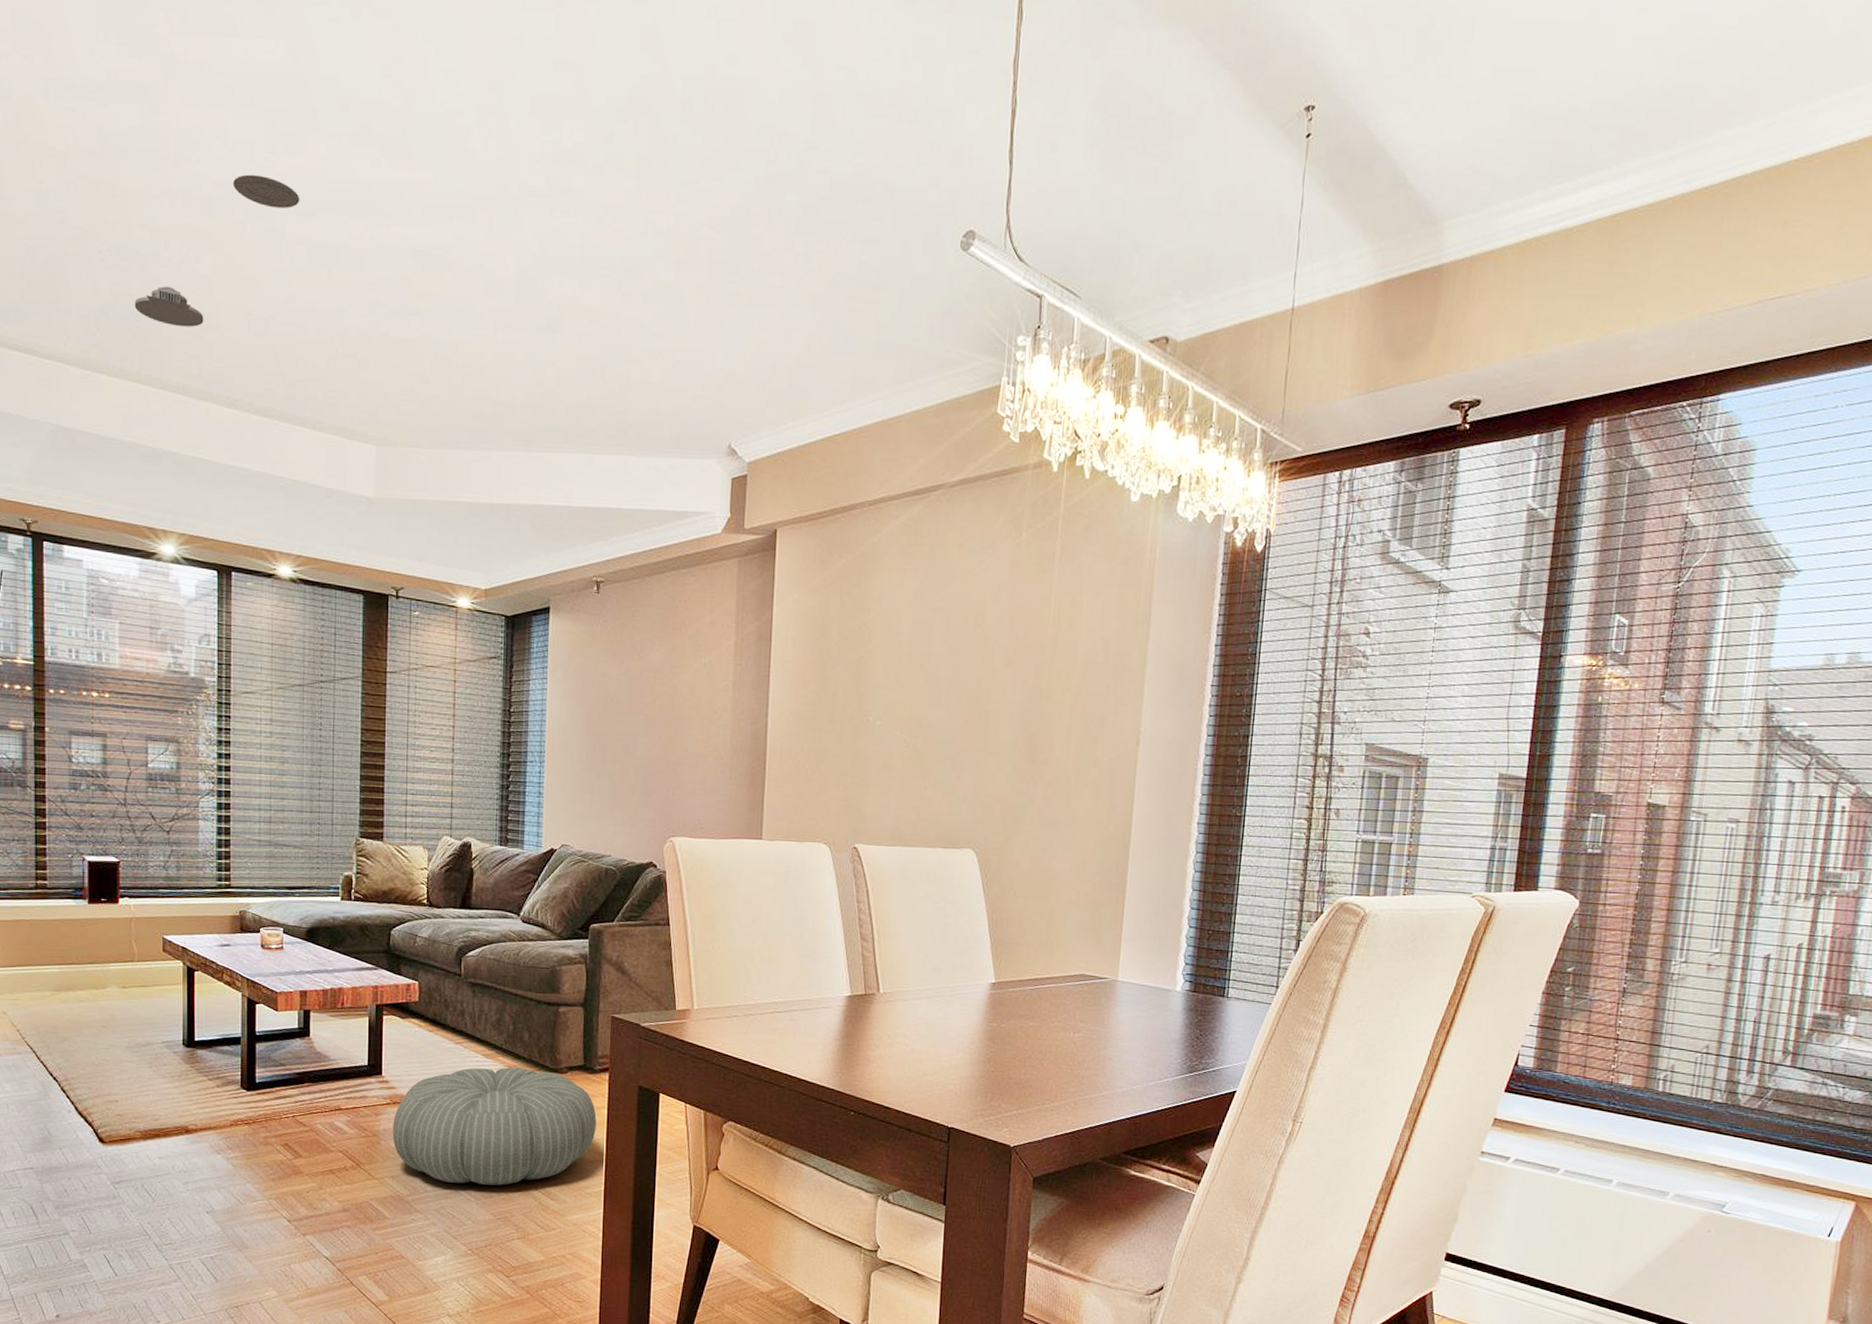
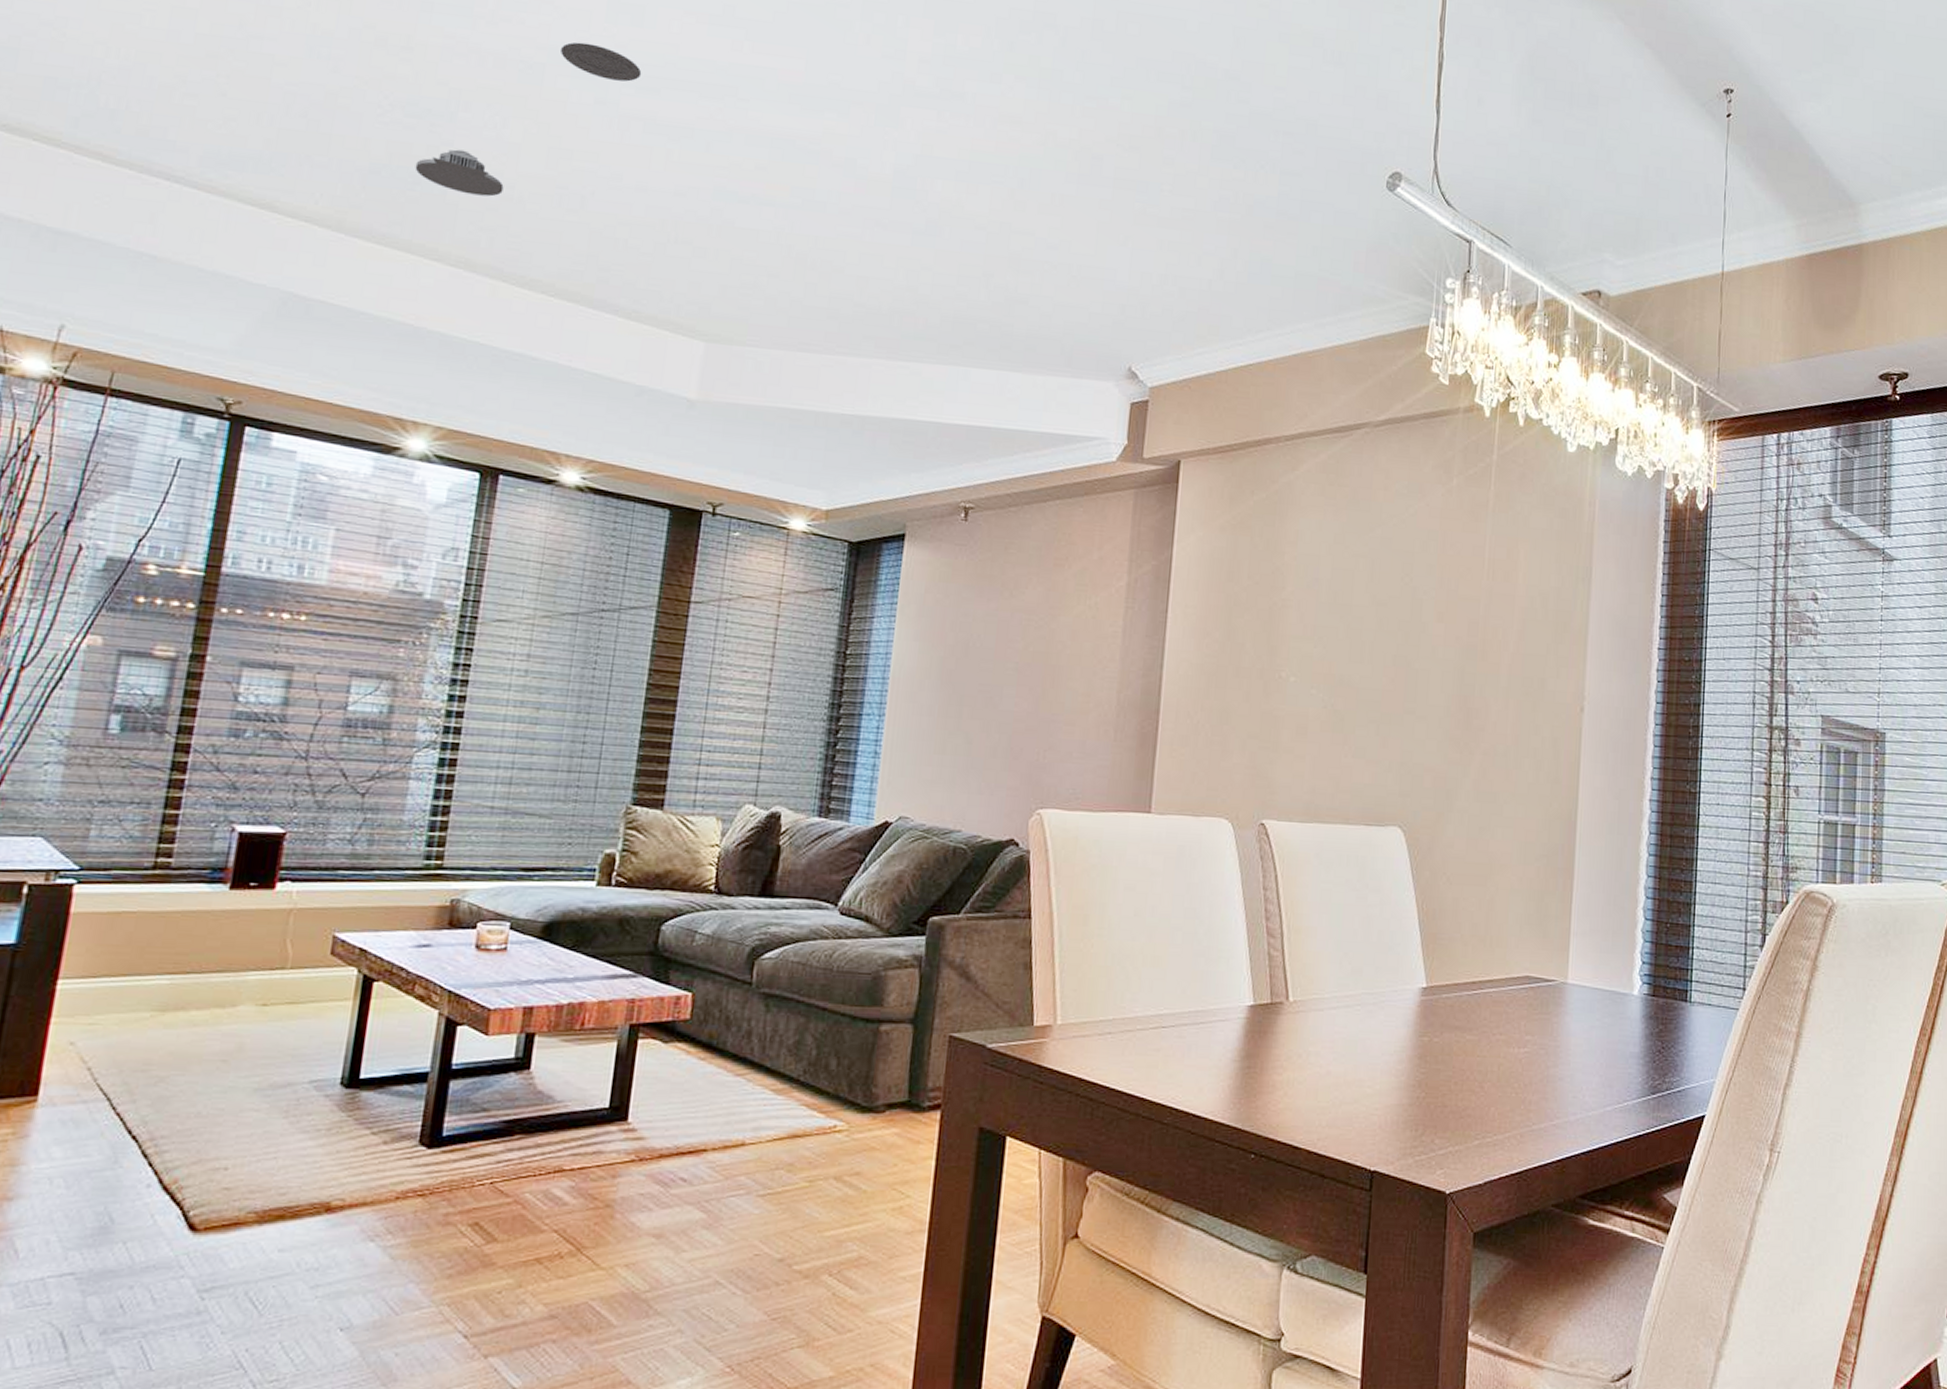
pouf: present [392,1067,597,1186] -> none [633,1106,921,1273]

